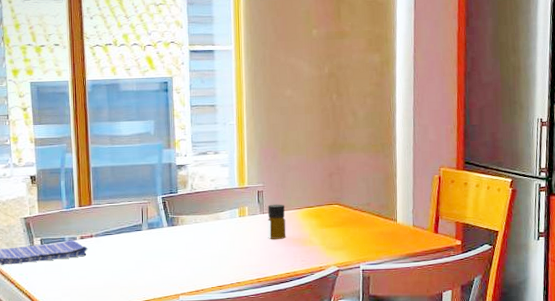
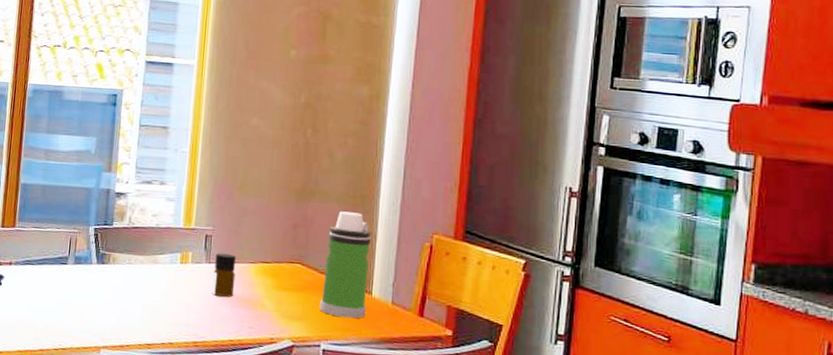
water bottle: none [356,158,394,243] -> present [320,211,372,319]

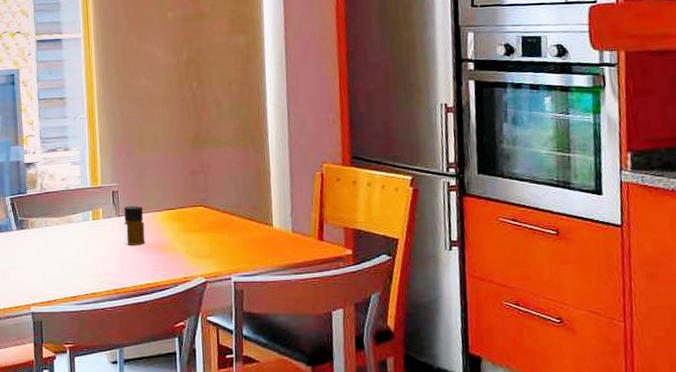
water bottle: present [320,211,372,319] -> none [225,153,270,251]

